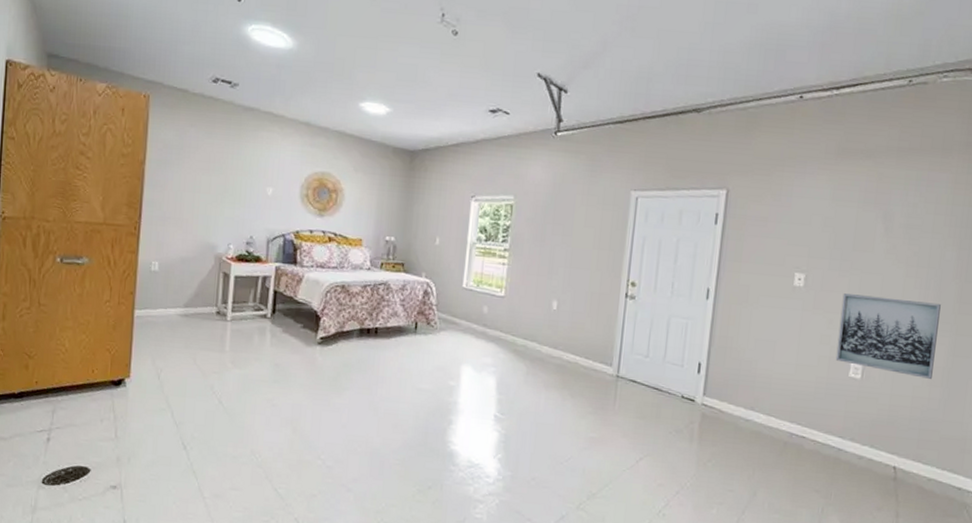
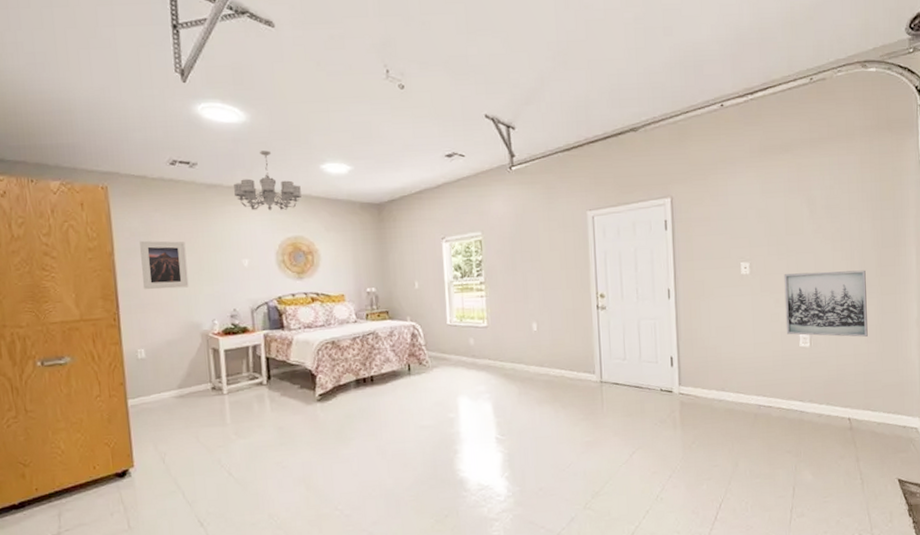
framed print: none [167,153,214,208] -> present [140,240,189,290]
chandelier: none [270,80,336,145] -> present [234,150,301,211]

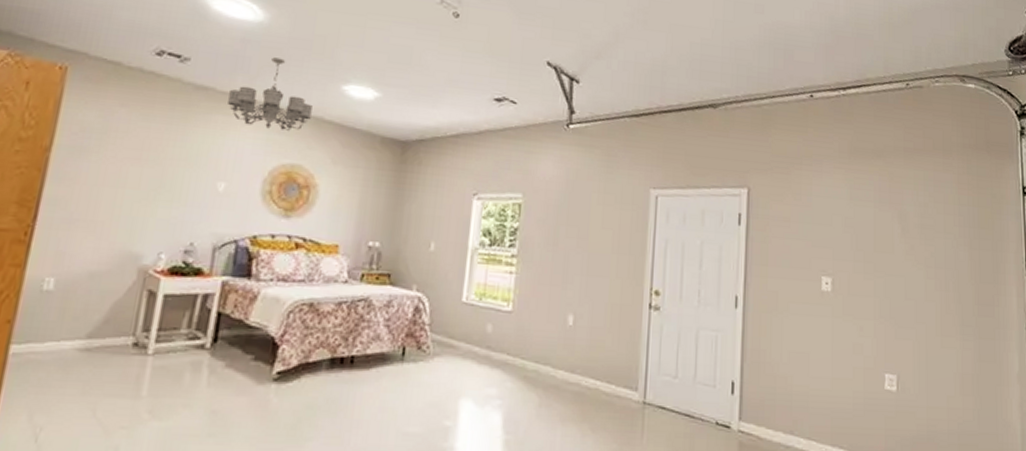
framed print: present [140,240,189,290] -> none [76,138,149,207]
wall art: present [784,270,868,337] -> none [870,298,963,387]

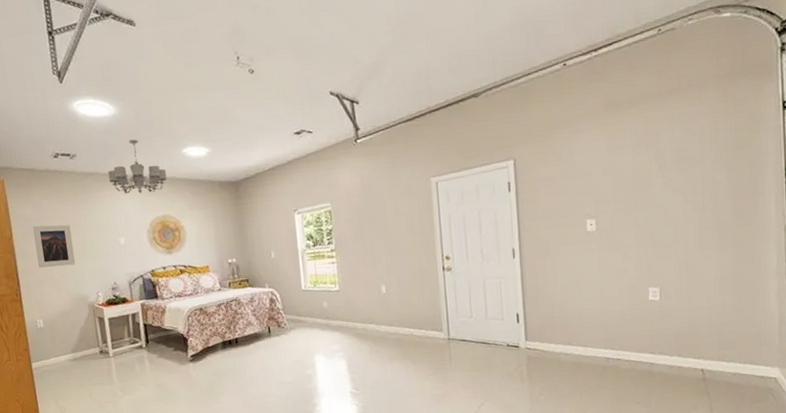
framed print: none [76,138,149,207] -> present [33,224,76,268]

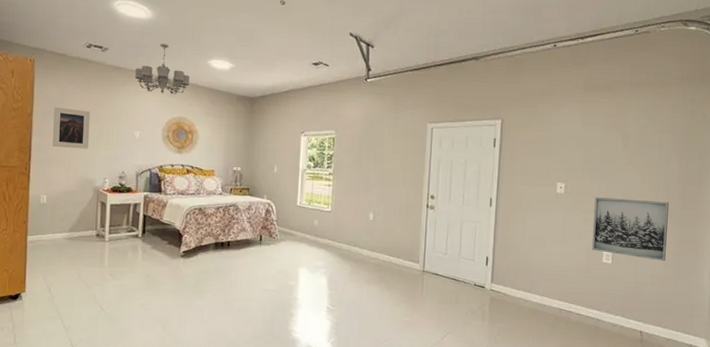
wall art: none [632,221,722,289] -> present [591,197,669,261]

